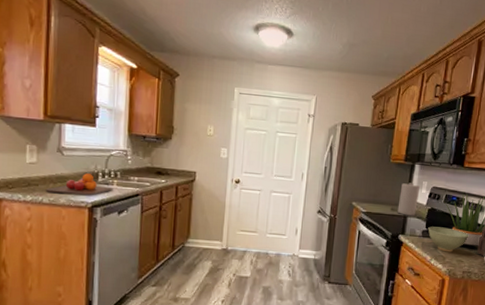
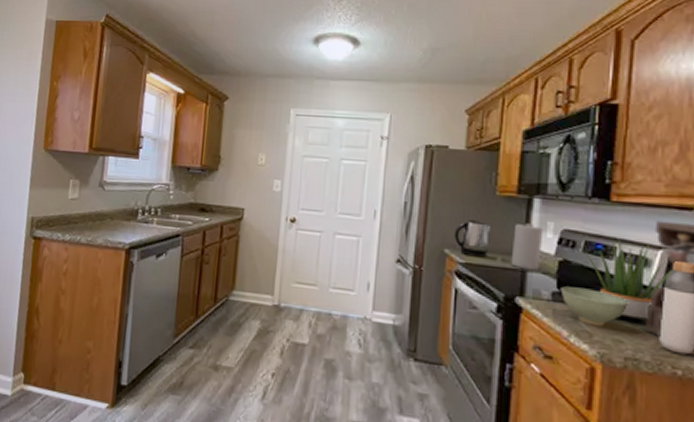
chopping board: present [45,173,114,196] -> none [84,210,153,237]
kettle: none [359,181,386,208] -> present [454,220,492,258]

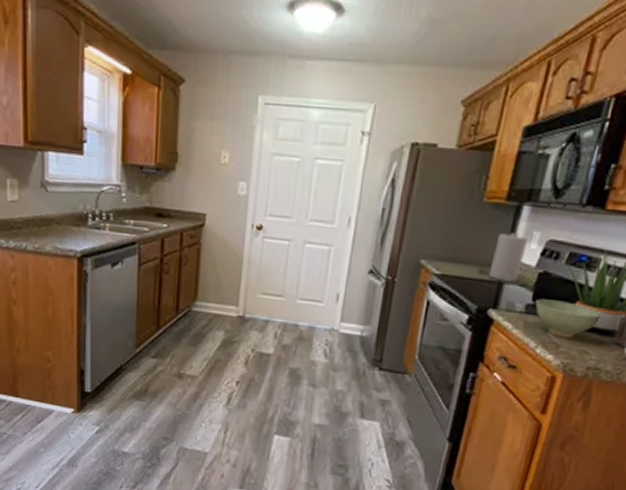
kettle: present [454,220,492,258] -> none [432,229,474,269]

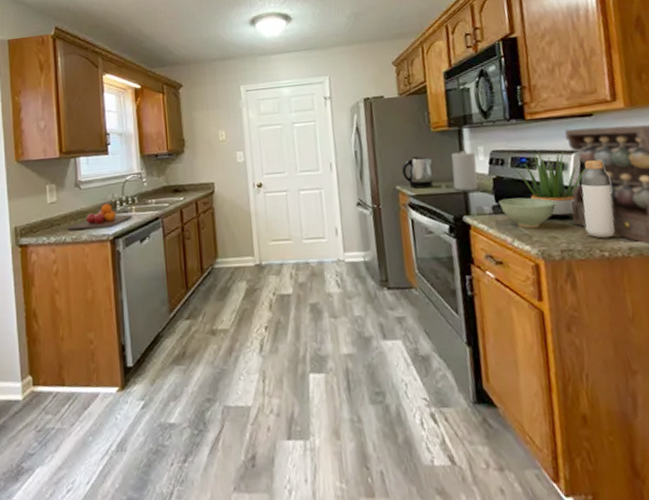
chopping board: none [29,214,106,244] -> present [67,204,133,231]
kettle: none [432,229,474,269] -> present [401,156,434,189]

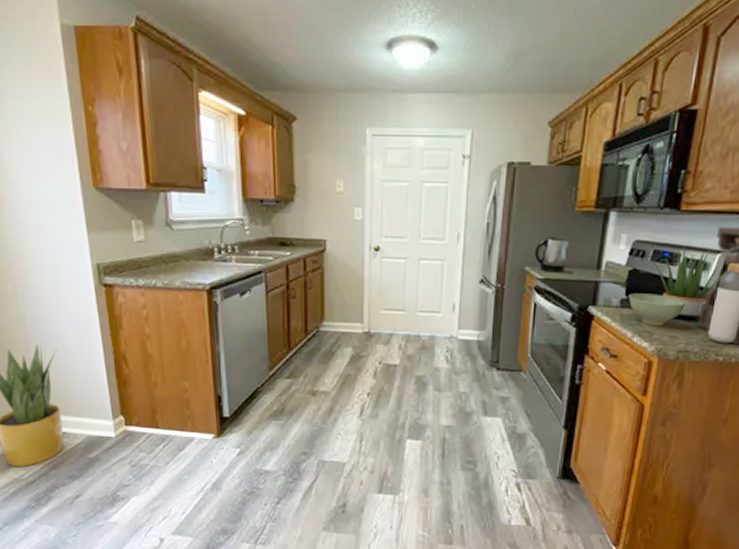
chopping board: present [67,204,133,231] -> none [157,250,232,276]
paper towel holder: present [451,150,478,192] -> none [586,237,618,281]

